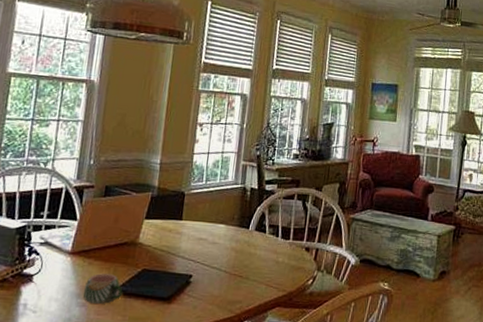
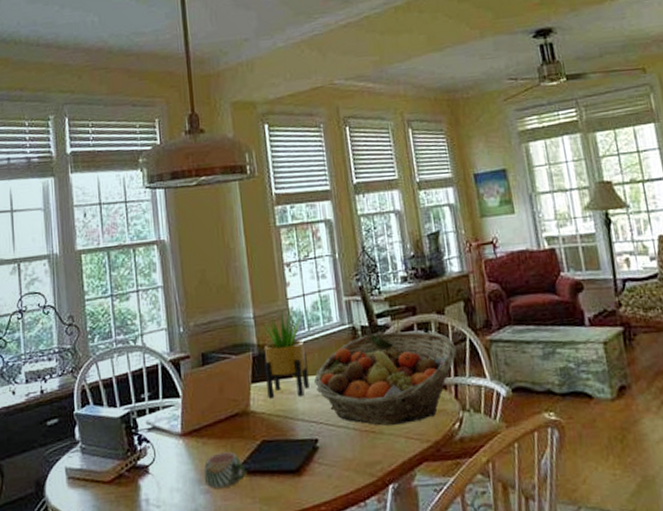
potted plant: none [157,162,202,237] -> present [263,308,309,399]
fruit basket: none [200,195,324,274] -> present [314,331,457,426]

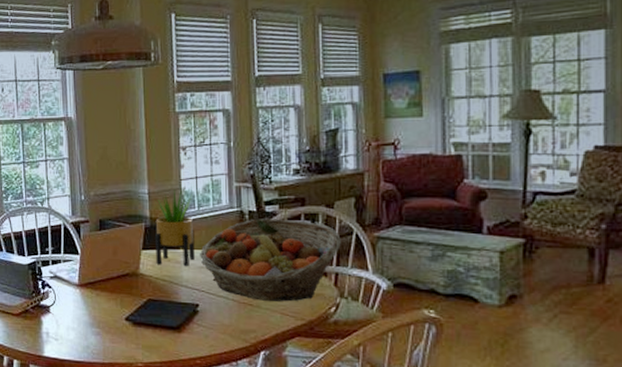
mug: present [203,452,246,488] -> none [96,304,132,333]

